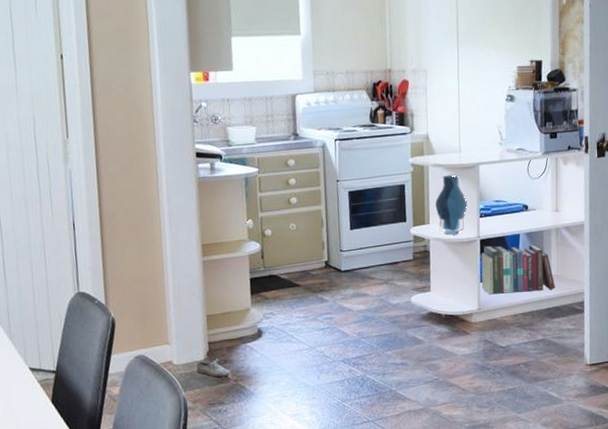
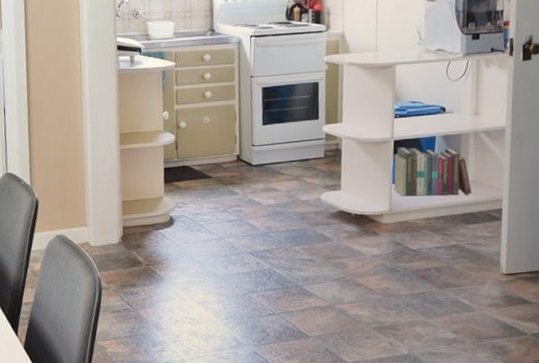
shoe: present [196,358,231,378] -> none [111,242,143,261]
vase: present [435,175,467,235] -> none [348,74,382,135]

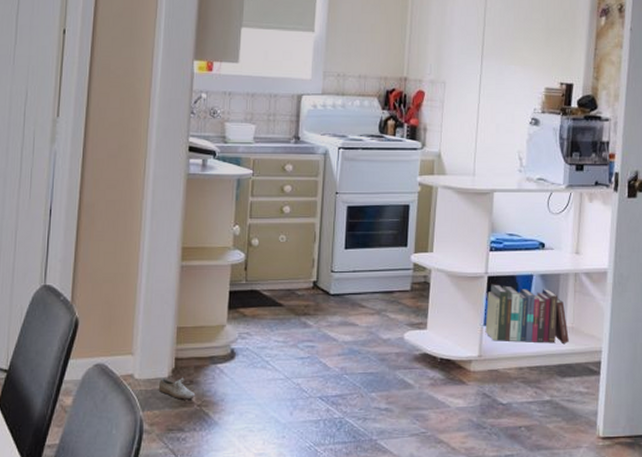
shoe: none [111,242,143,261] -> present [158,377,196,400]

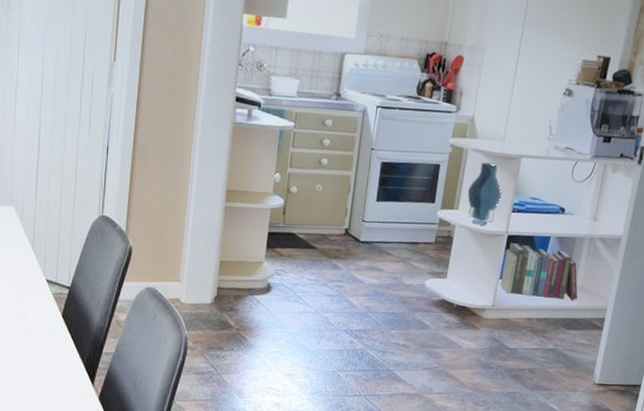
shoe: present [158,377,196,400] -> none [201,303,235,324]
vase: none [441,200,477,267] -> present [467,162,502,226]

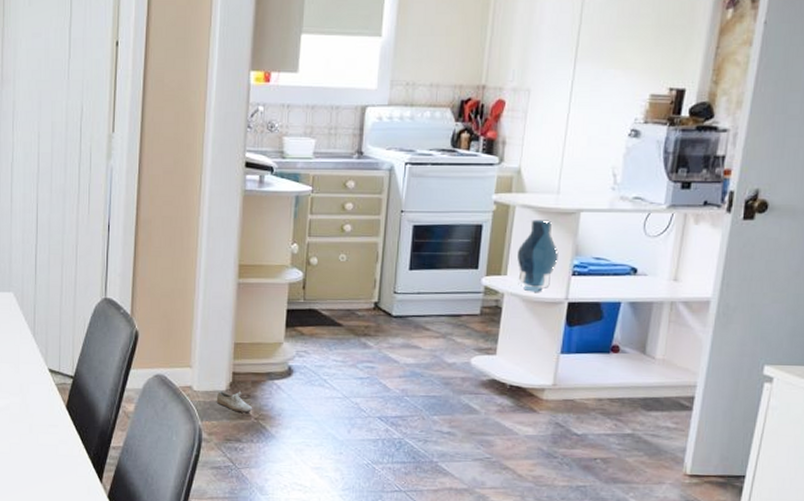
shoe: none [201,303,235,324] -> present [216,390,253,413]
books: present [500,242,578,300] -> none [561,310,659,376]

